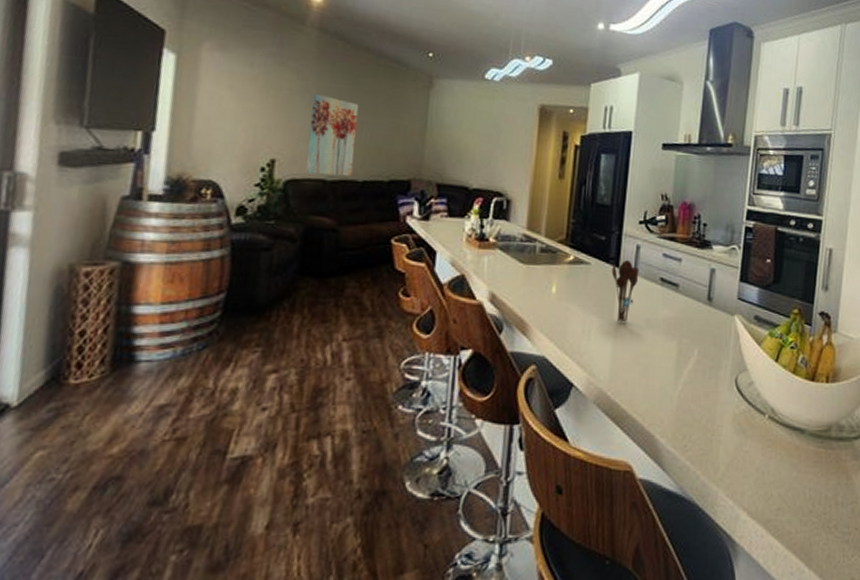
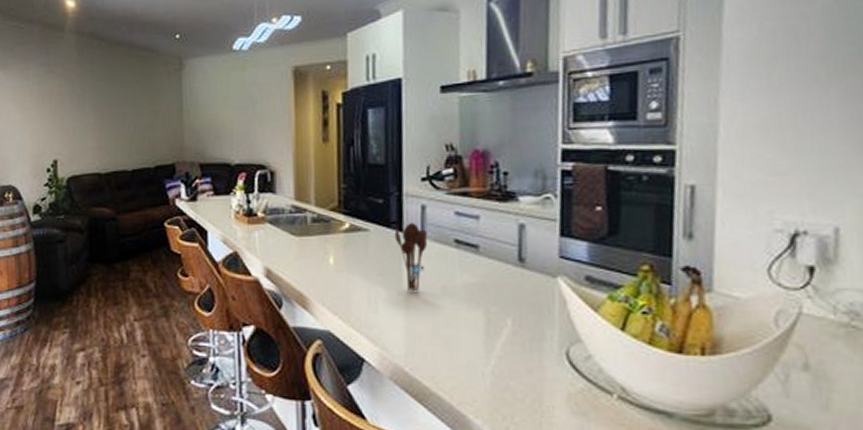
wall art: present [306,93,359,177] -> none [79,94,122,169]

